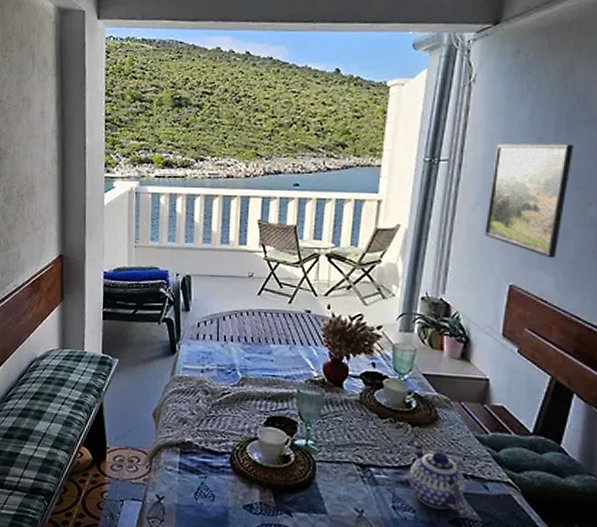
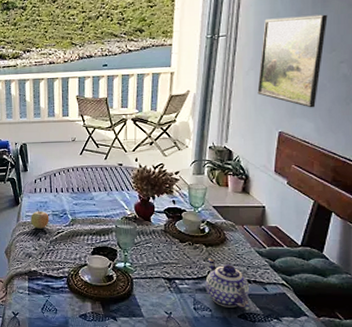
fruit: none [189,363,213,387] -> present [31,210,49,229]

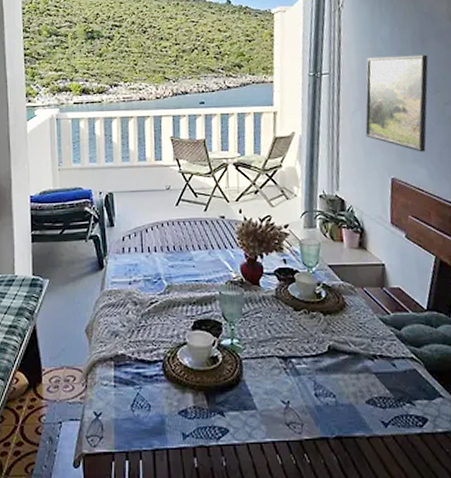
fruit: present [31,210,49,229] -> none [117,275,141,299]
teapot: present [205,258,250,310] -> none [326,329,379,394]

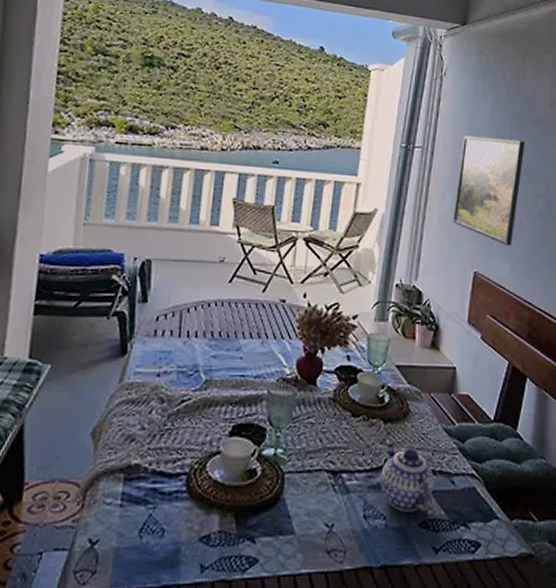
teapot: none [326,329,379,394] -> present [380,440,435,515]

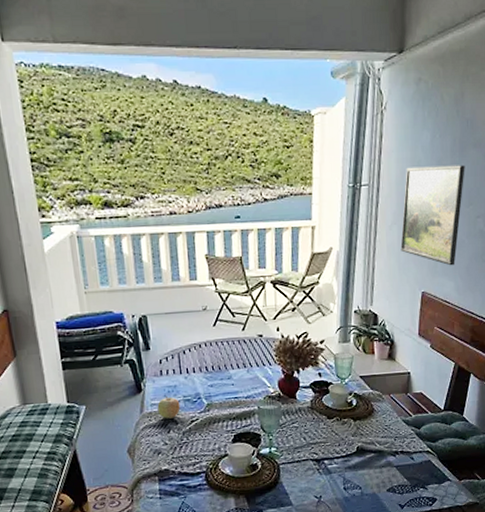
fruit: none [141,364,172,394] -> present [157,397,181,419]
teapot: present [380,440,435,515] -> none [354,433,398,483]

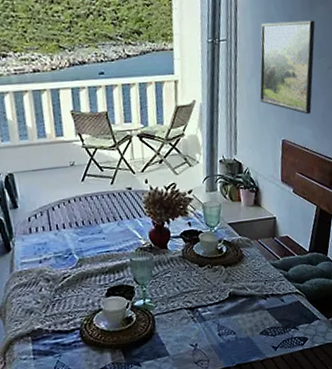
fruit: present [157,397,181,419] -> none [27,254,52,277]

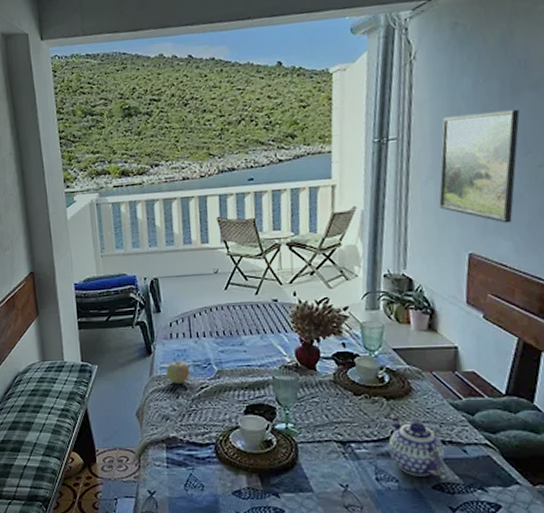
fruit: none [27,254,52,277] -> present [166,360,190,384]
teapot: none [227,278,270,327] -> present [388,414,447,479]

